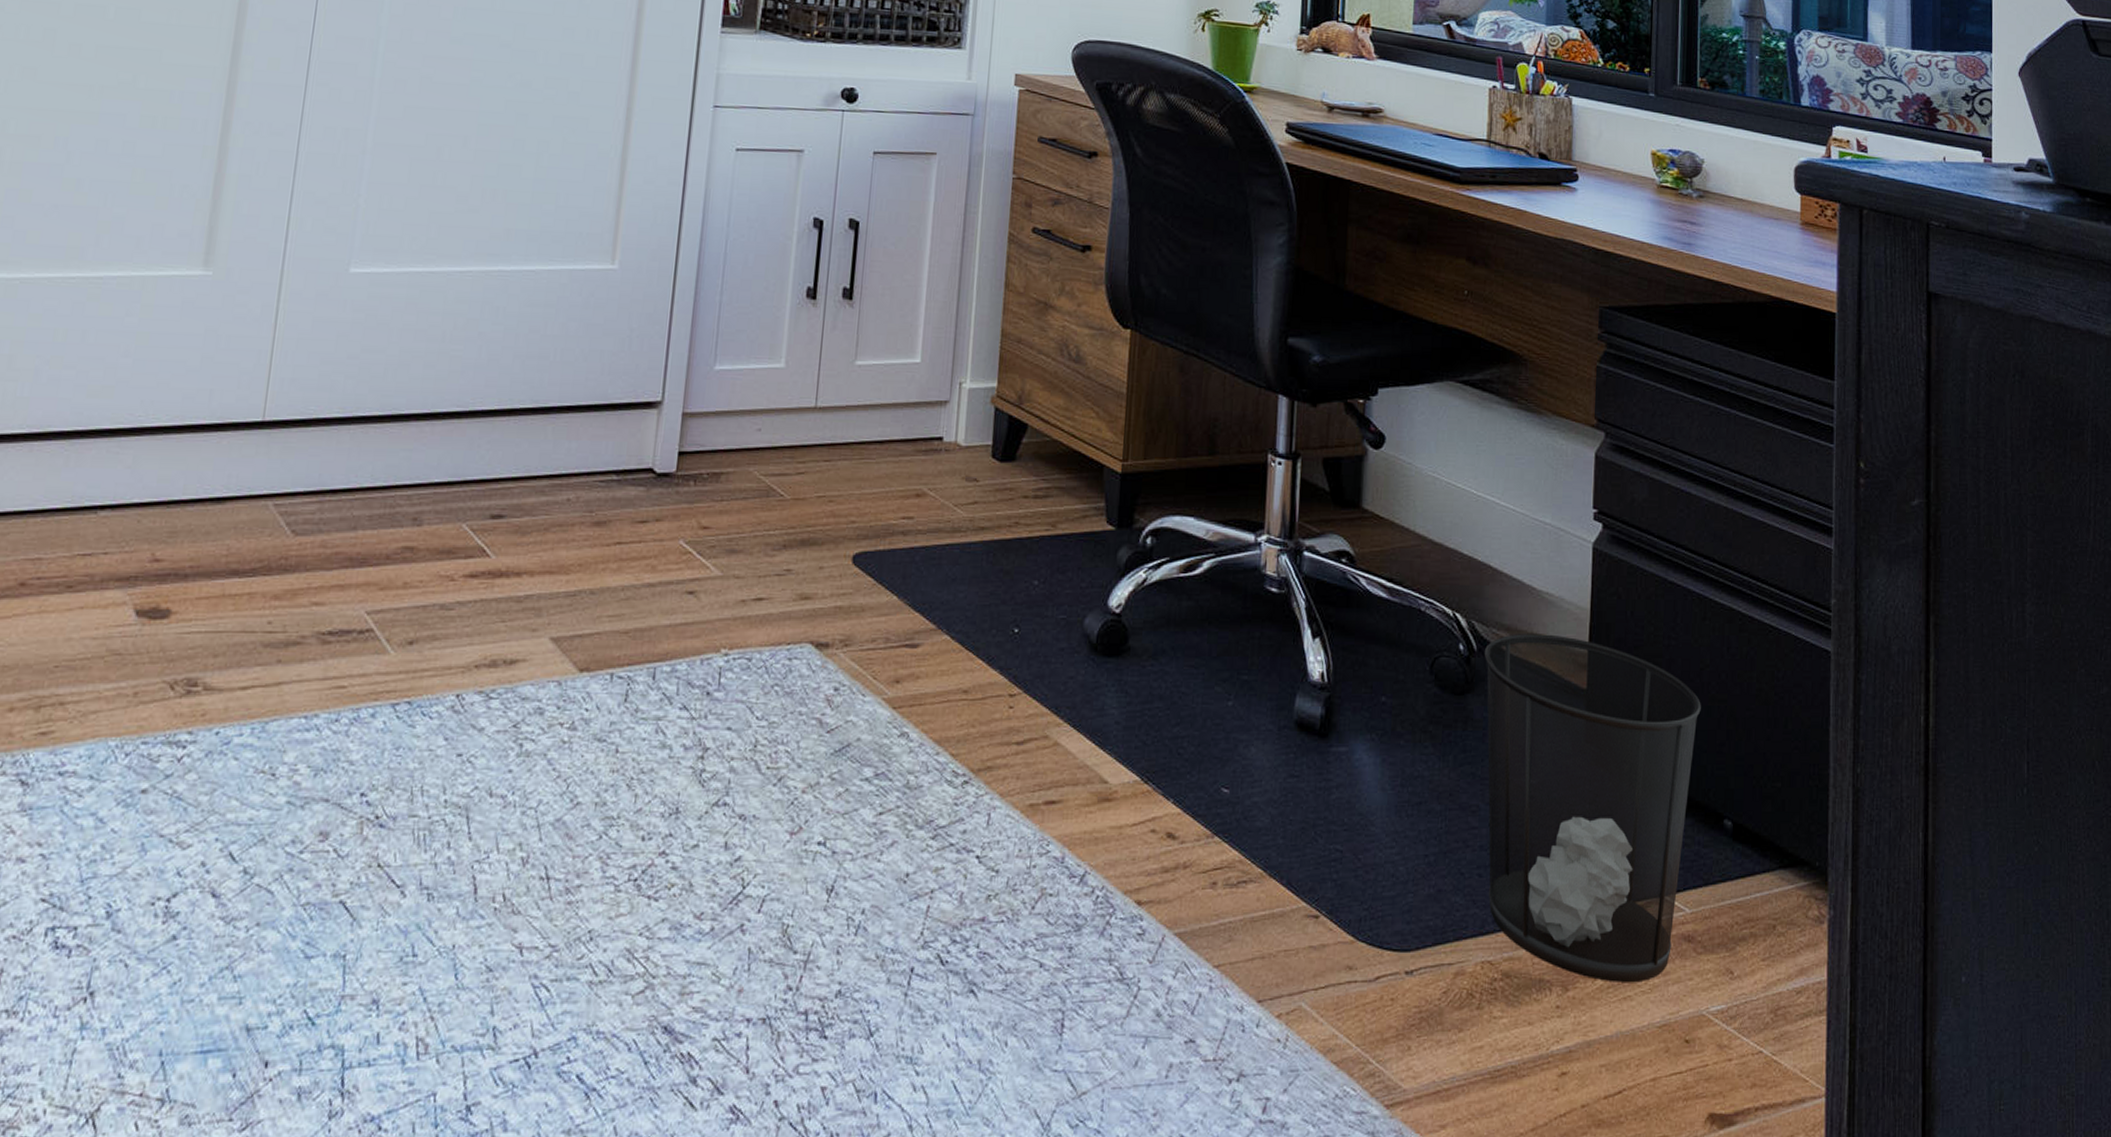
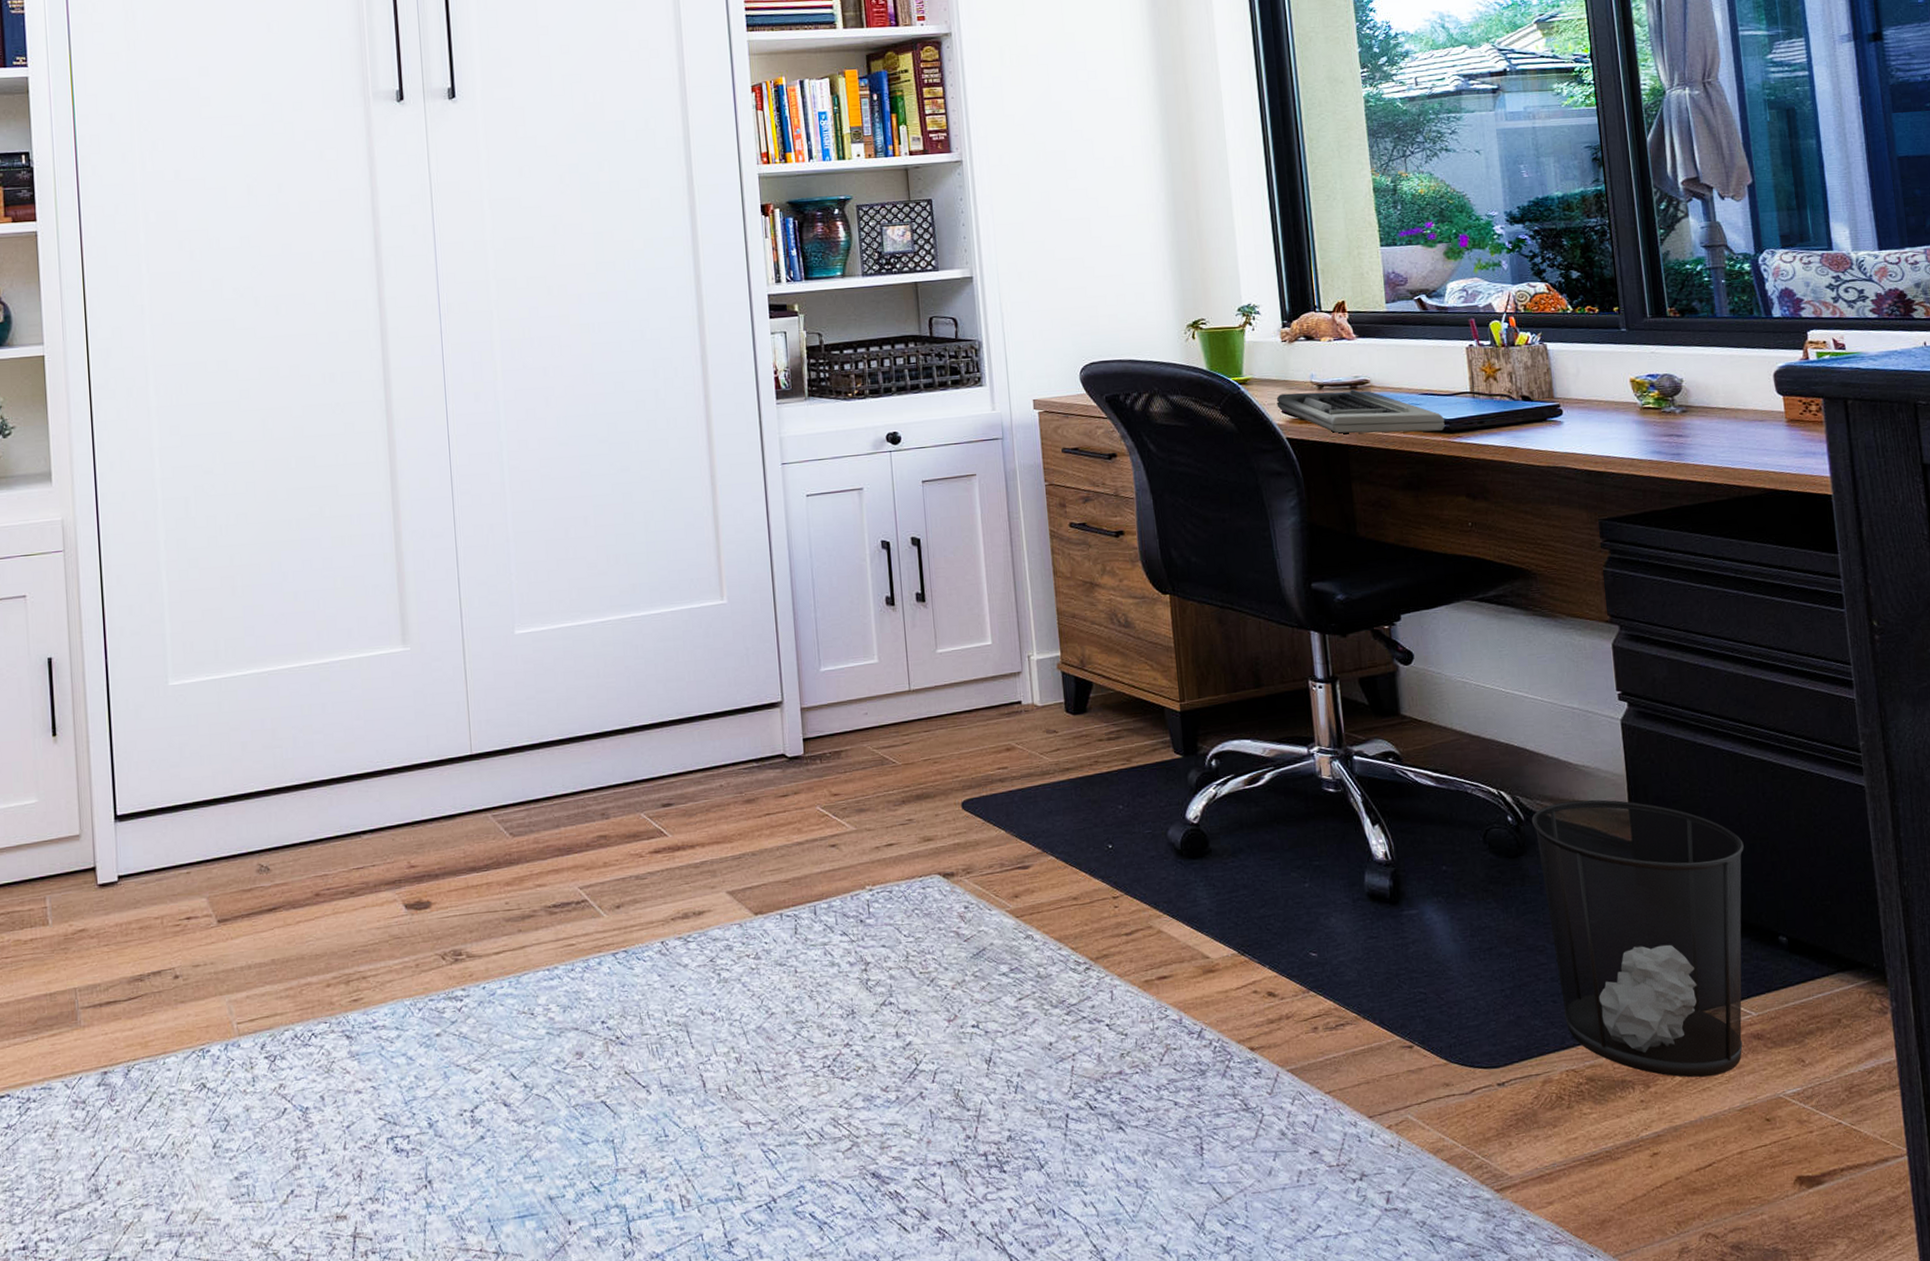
computer keyboard: none [1281,110,1456,181] -> present [1276,389,1445,434]

